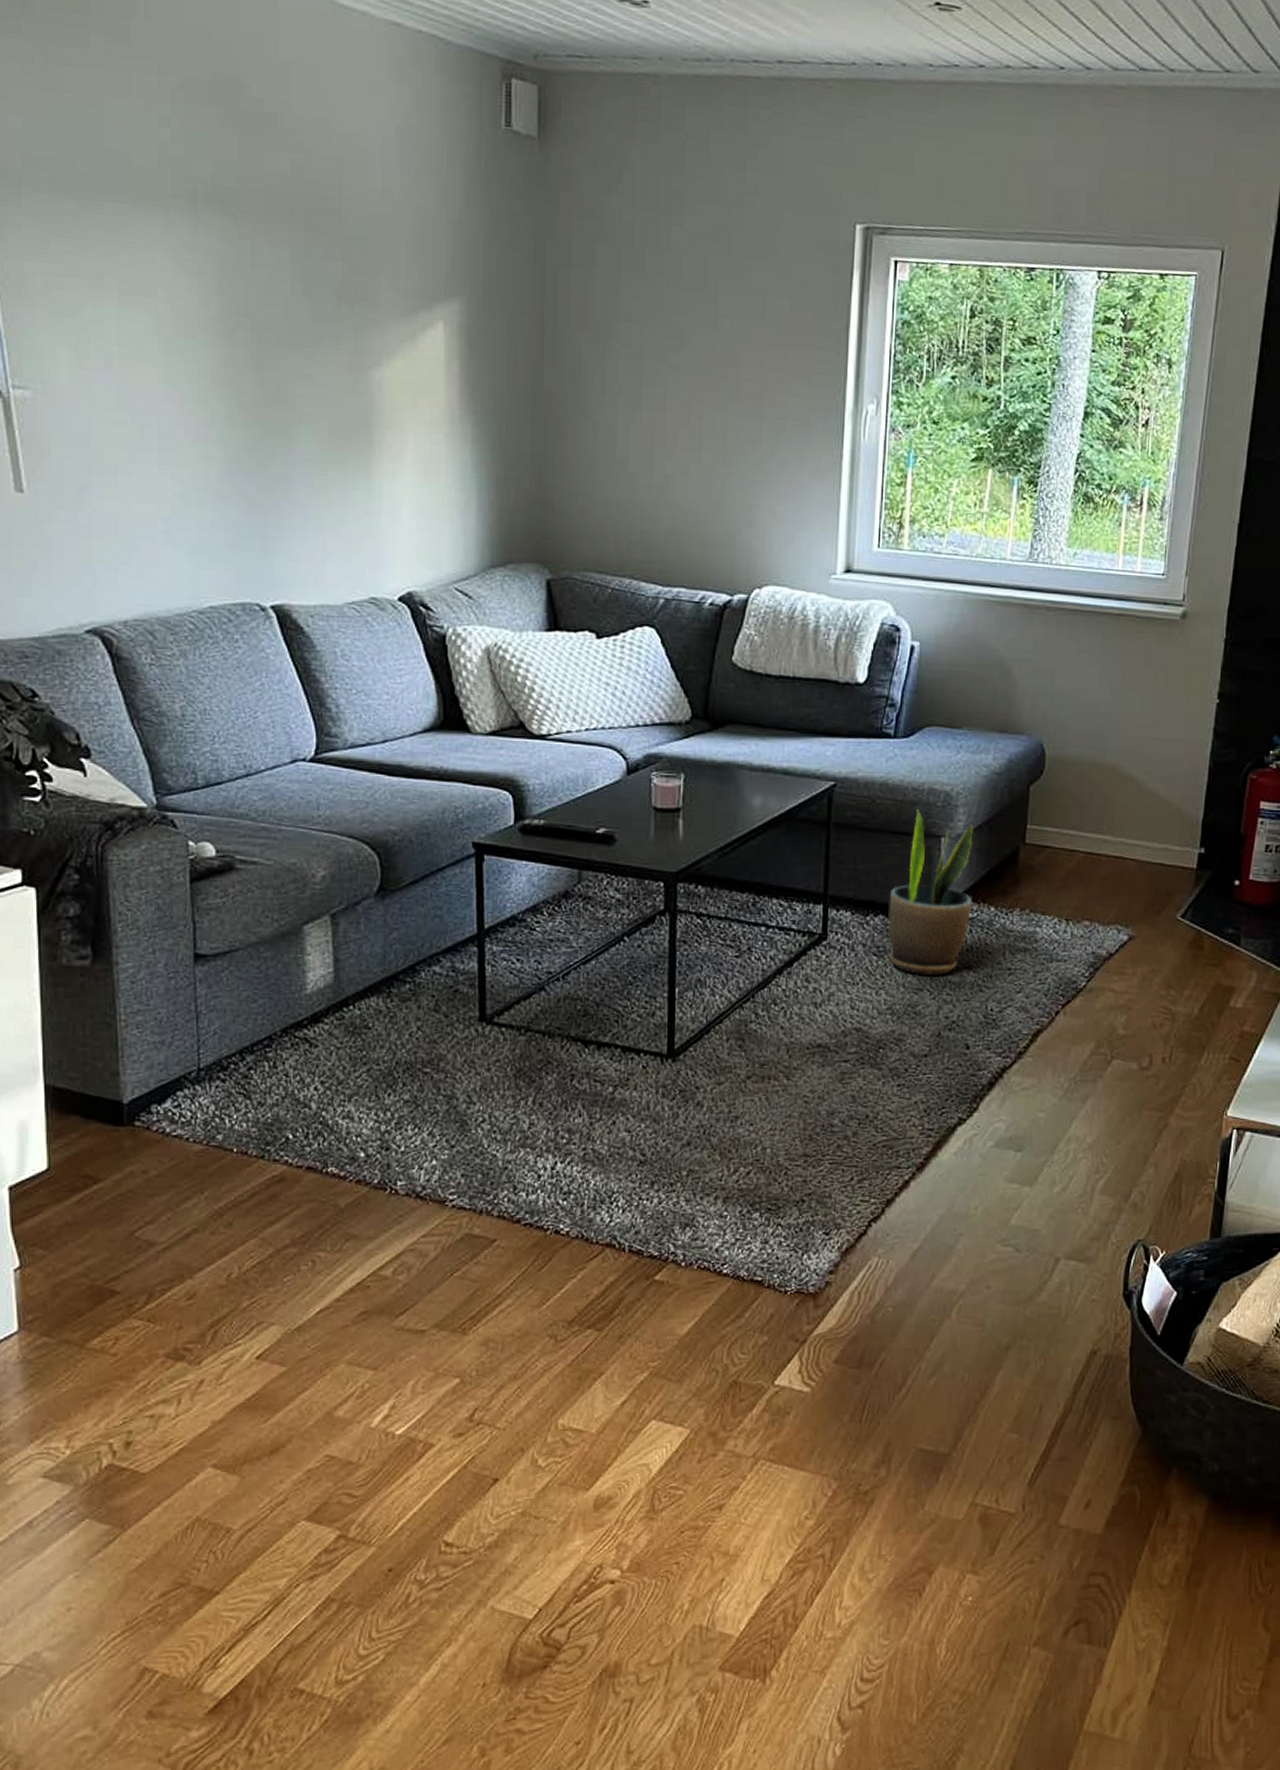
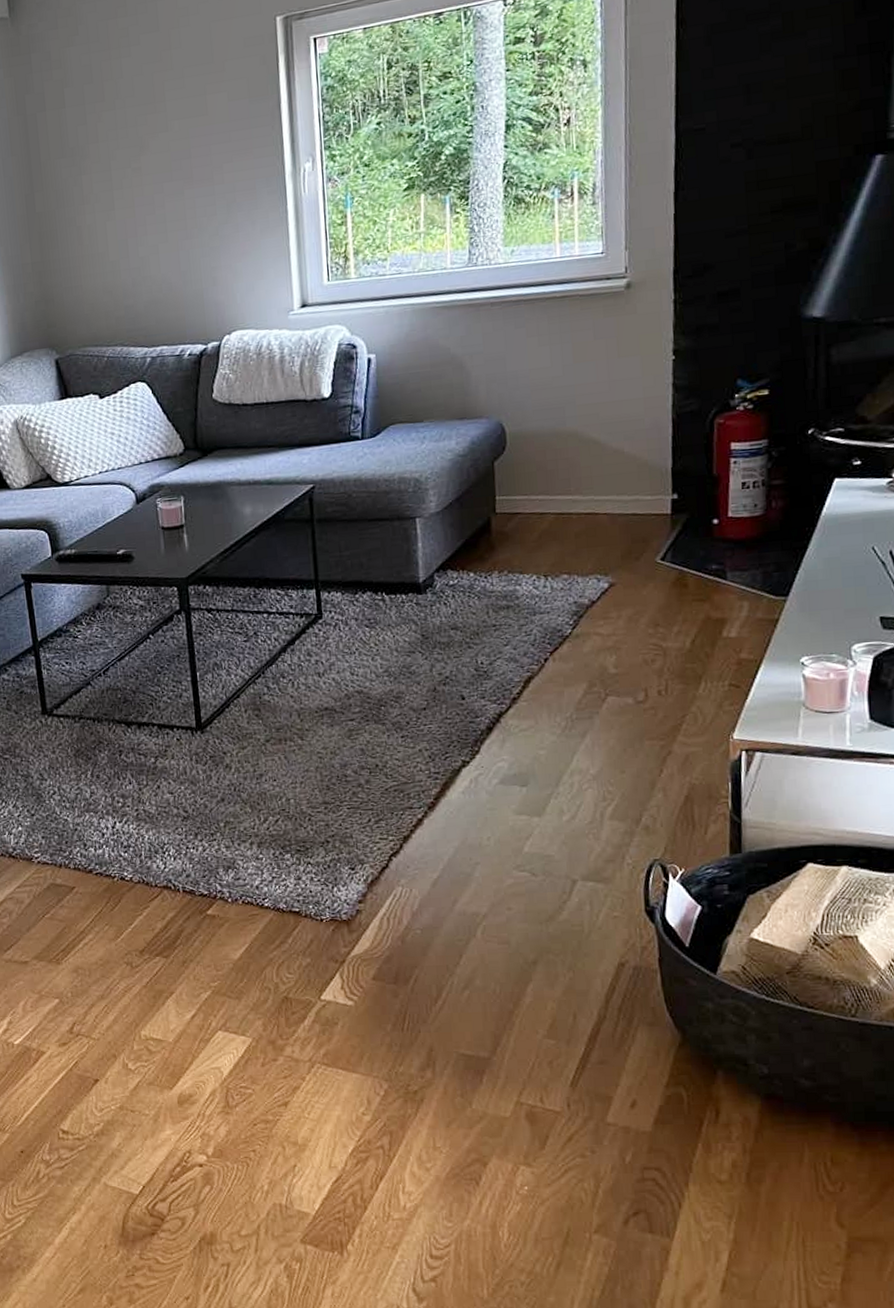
potted plant: present [888,810,973,976] -> none [374,497,452,640]

